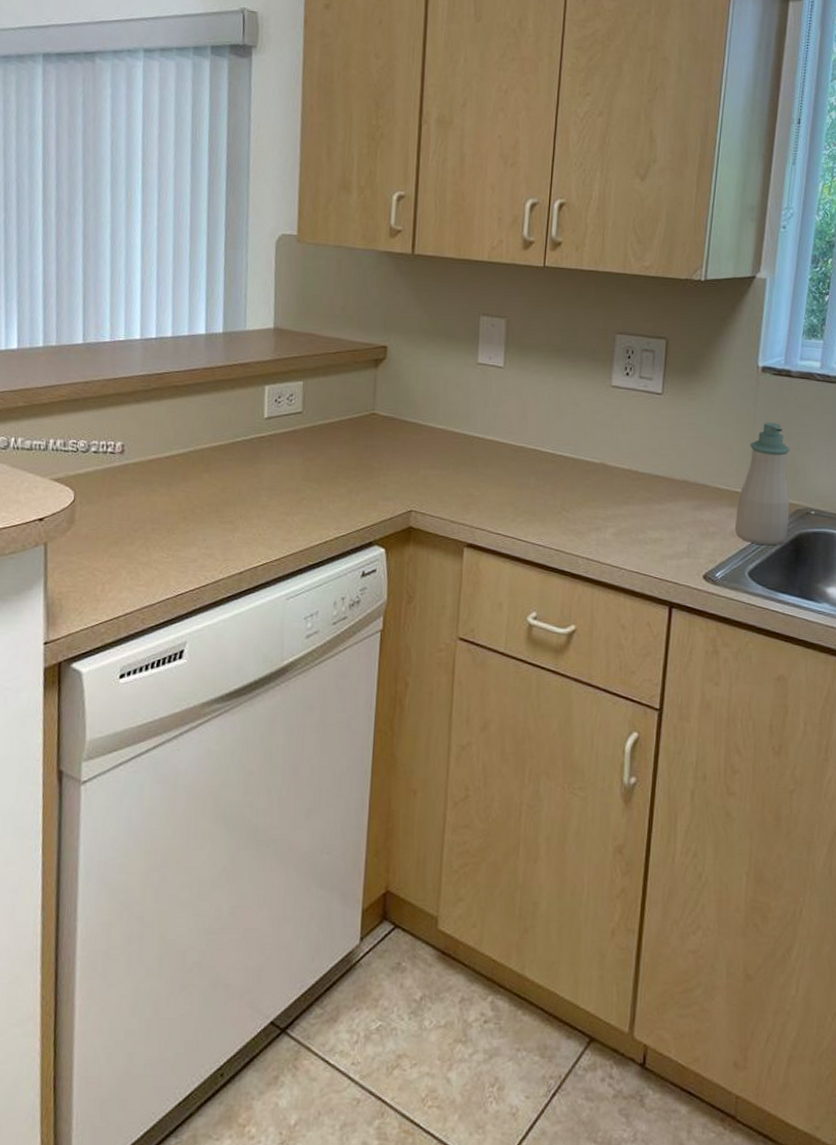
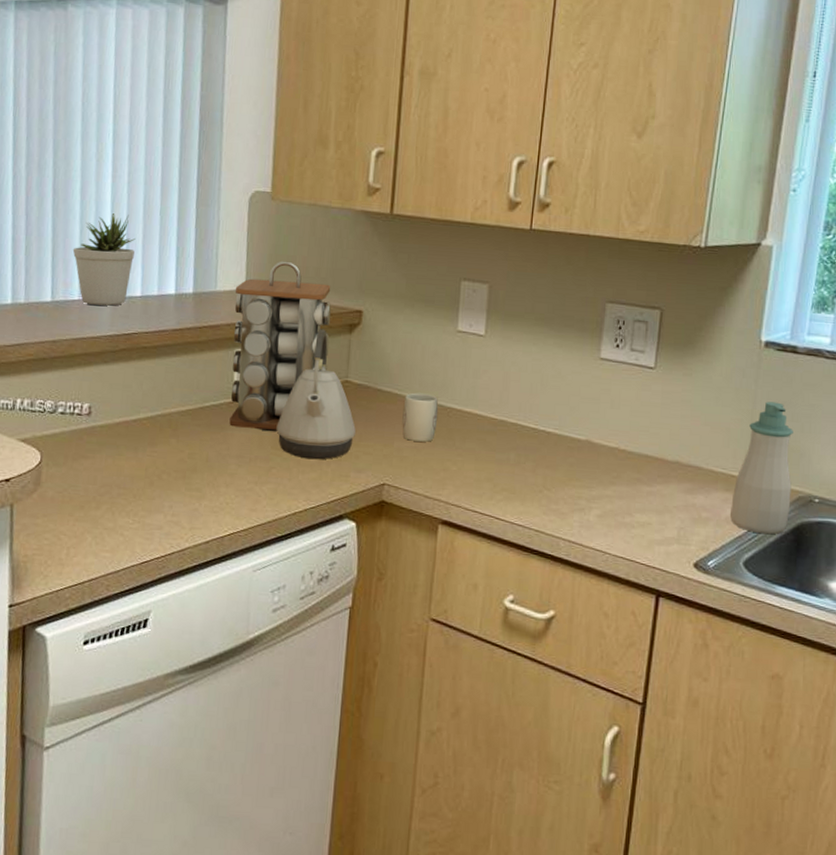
potted plant: none [103,257,166,347] -> present [72,213,136,306]
spice rack: none [260,300,358,463] -> present [229,261,331,431]
kettle: none [306,364,383,490] -> present [276,329,356,460]
mug: none [427,423,462,469] -> present [402,392,439,442]

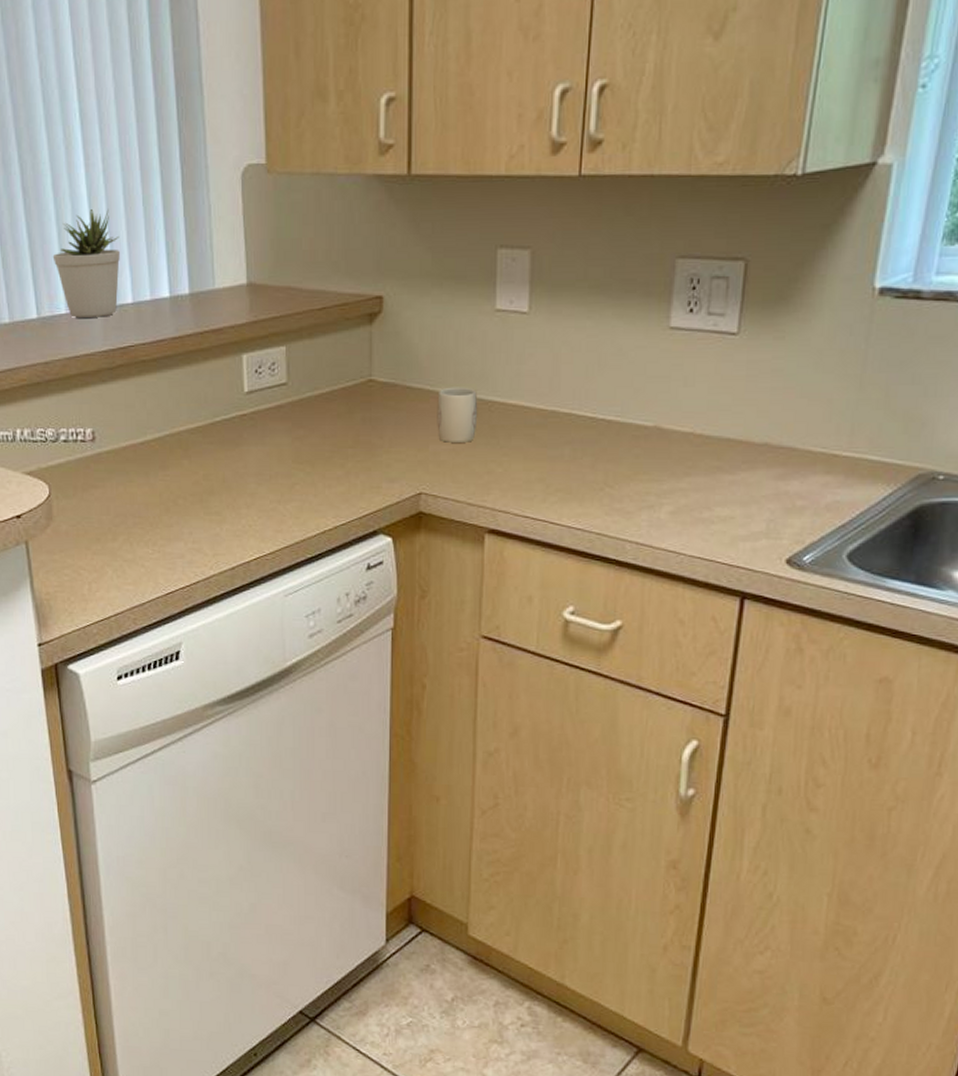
spice rack: present [229,261,331,431] -> none [235,245,347,443]
kettle: present [276,329,356,460] -> none [296,322,384,472]
soap bottle: present [729,401,793,535] -> none [830,362,914,521]

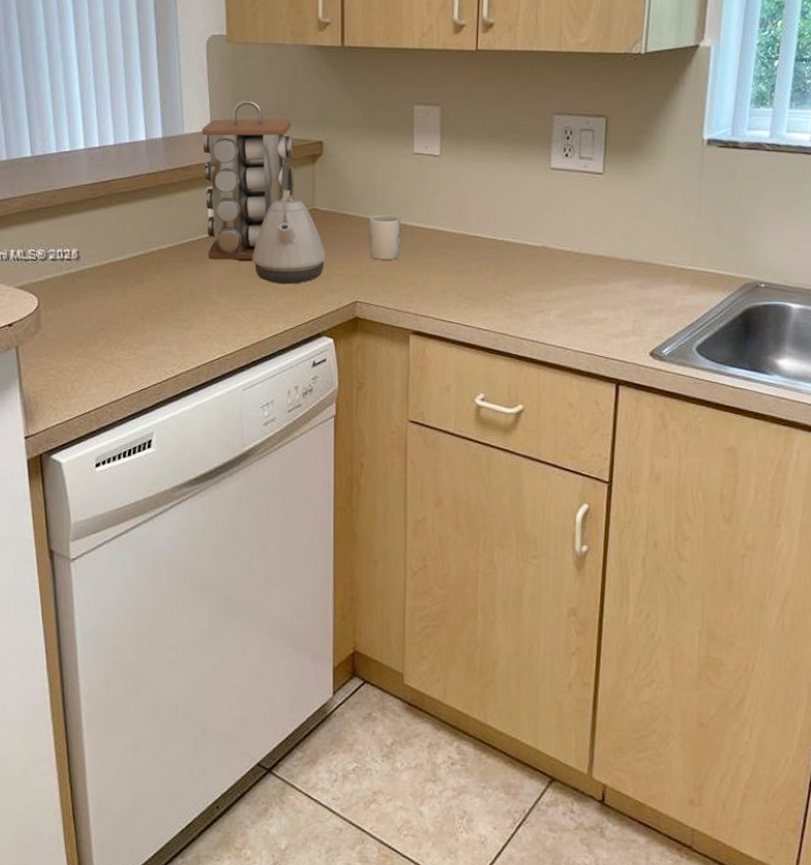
potted plant: present [52,209,120,318] -> none [46,68,104,156]
spice rack: none [235,245,347,443] -> present [201,100,294,261]
kettle: none [296,322,384,472] -> present [252,162,326,284]

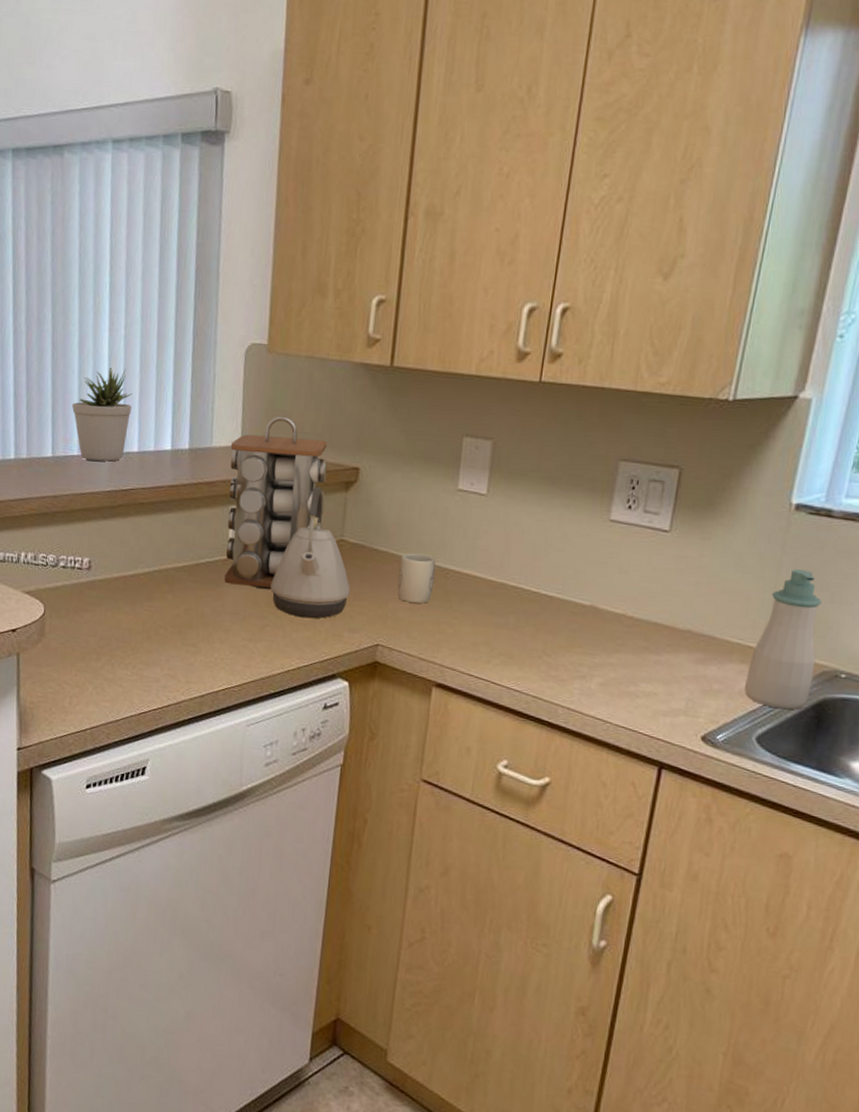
potted plant: none [46,68,104,156] -> present [71,368,133,462]
soap bottle: none [681,196,738,321] -> present [744,569,822,710]

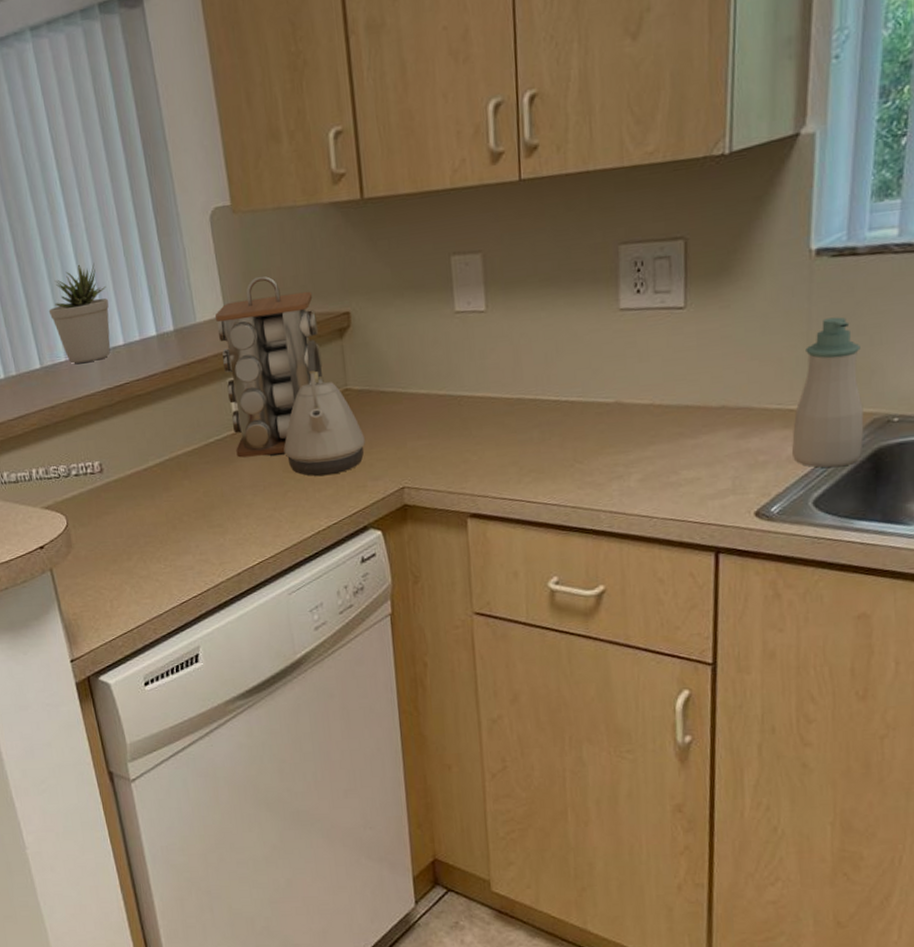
mug: present [397,553,436,604] -> none [410,385,449,439]

